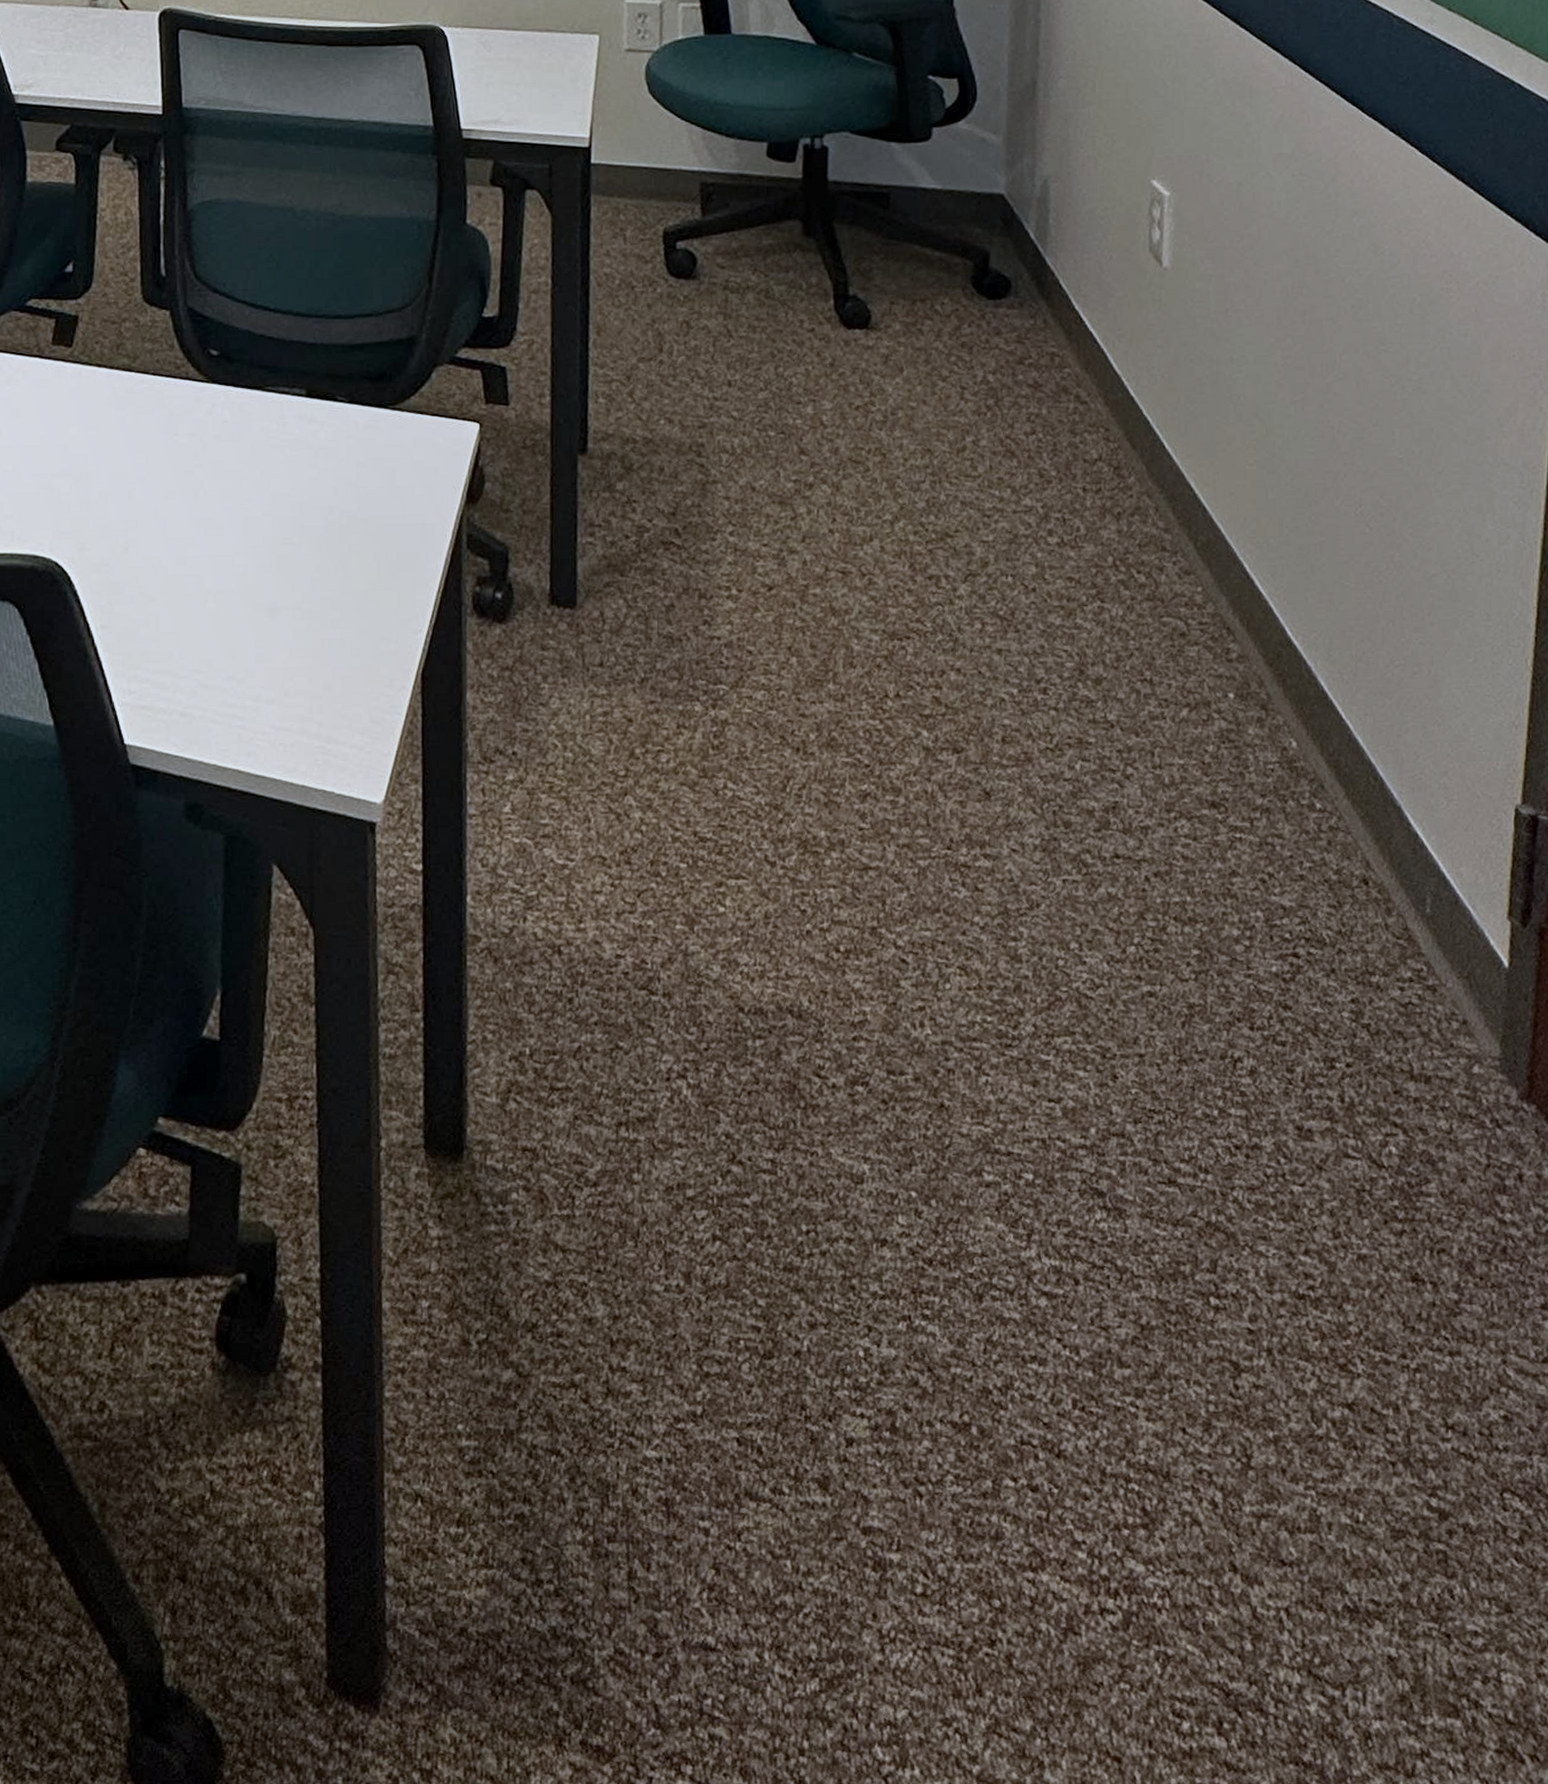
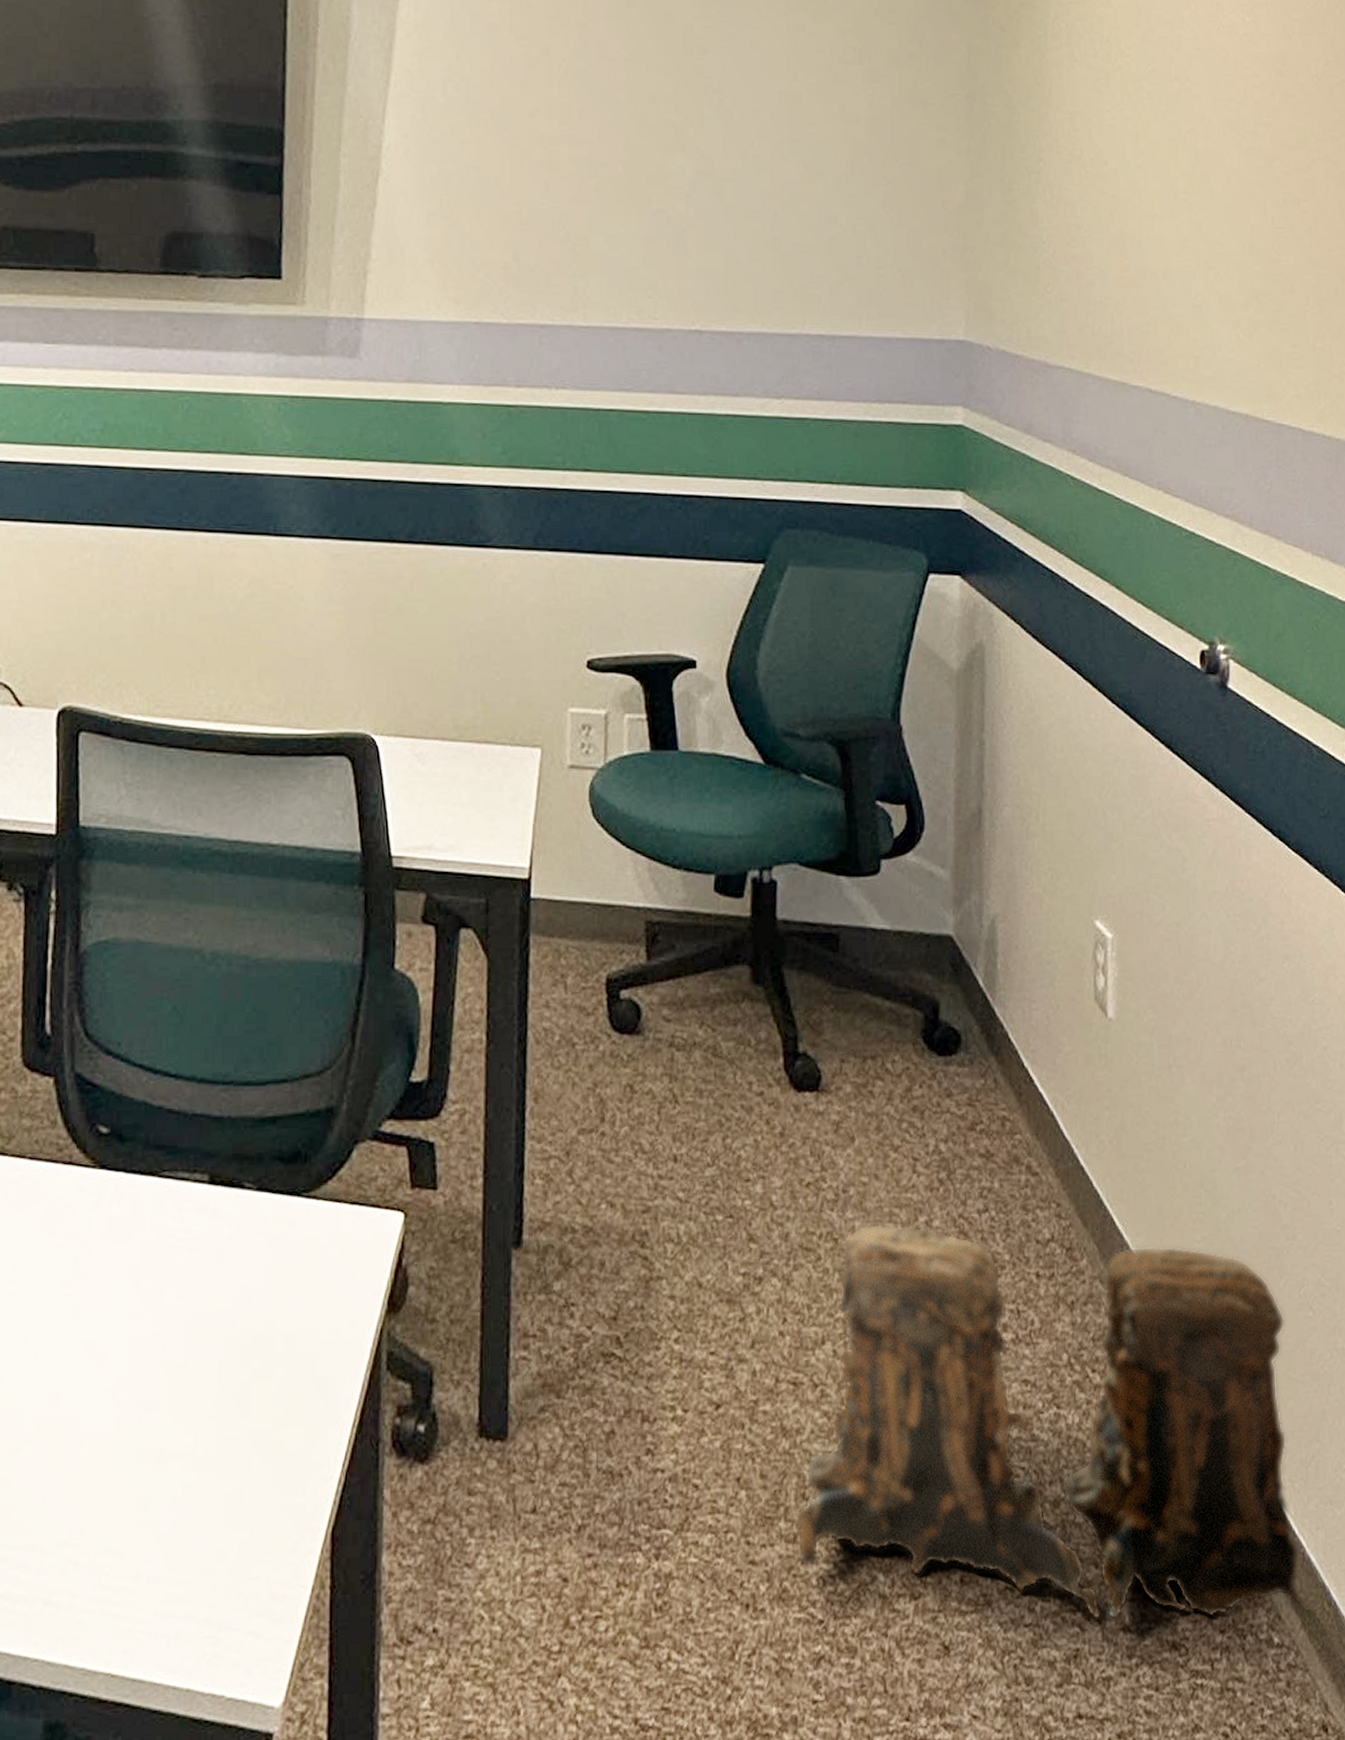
backpack: none [844,441,1349,784] -> present [796,1223,1304,1621]

